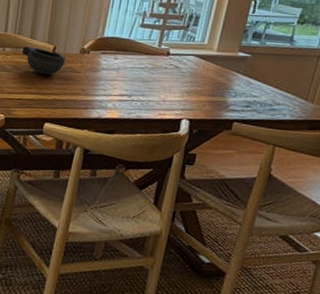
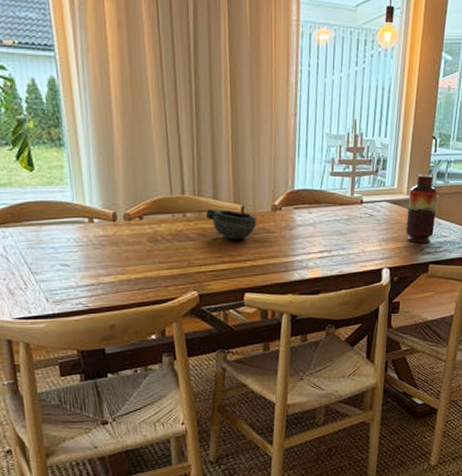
vase: none [211,32,252,101] -> present [406,173,438,243]

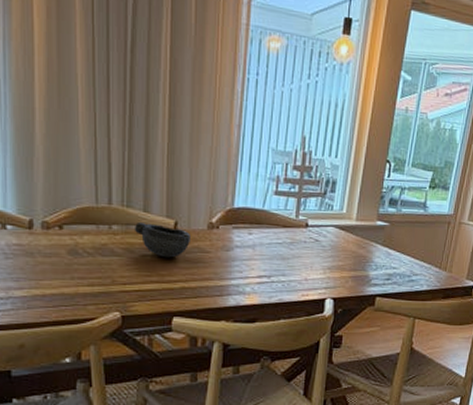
vase: present [406,173,438,243] -> none [353,199,390,274]

